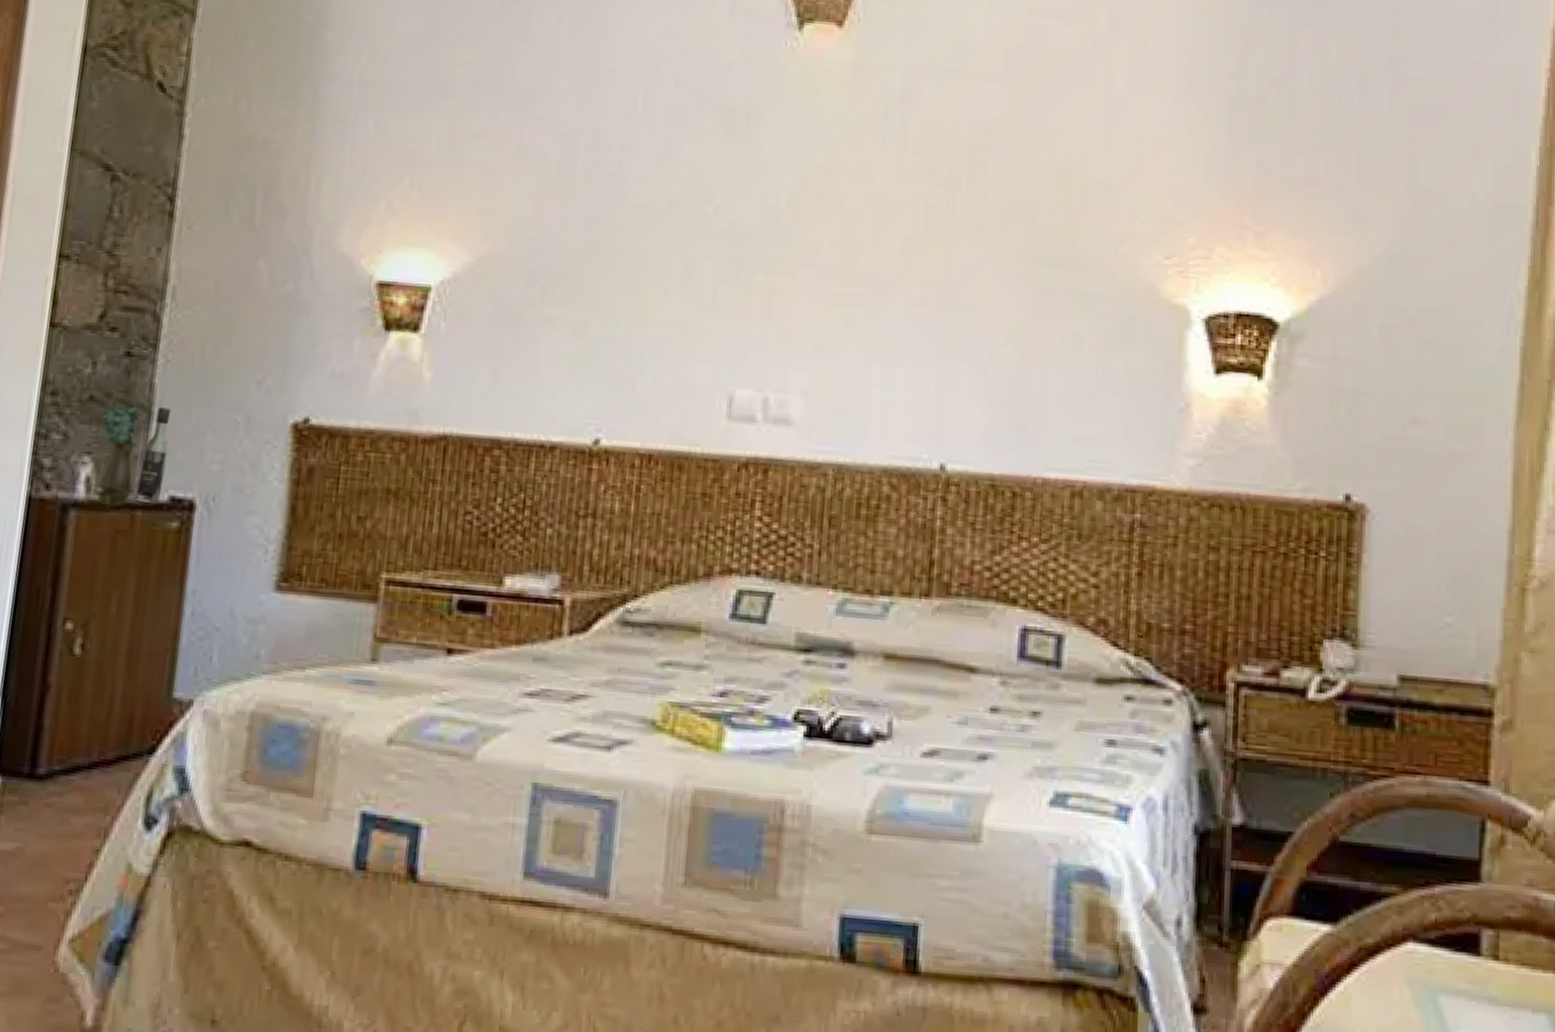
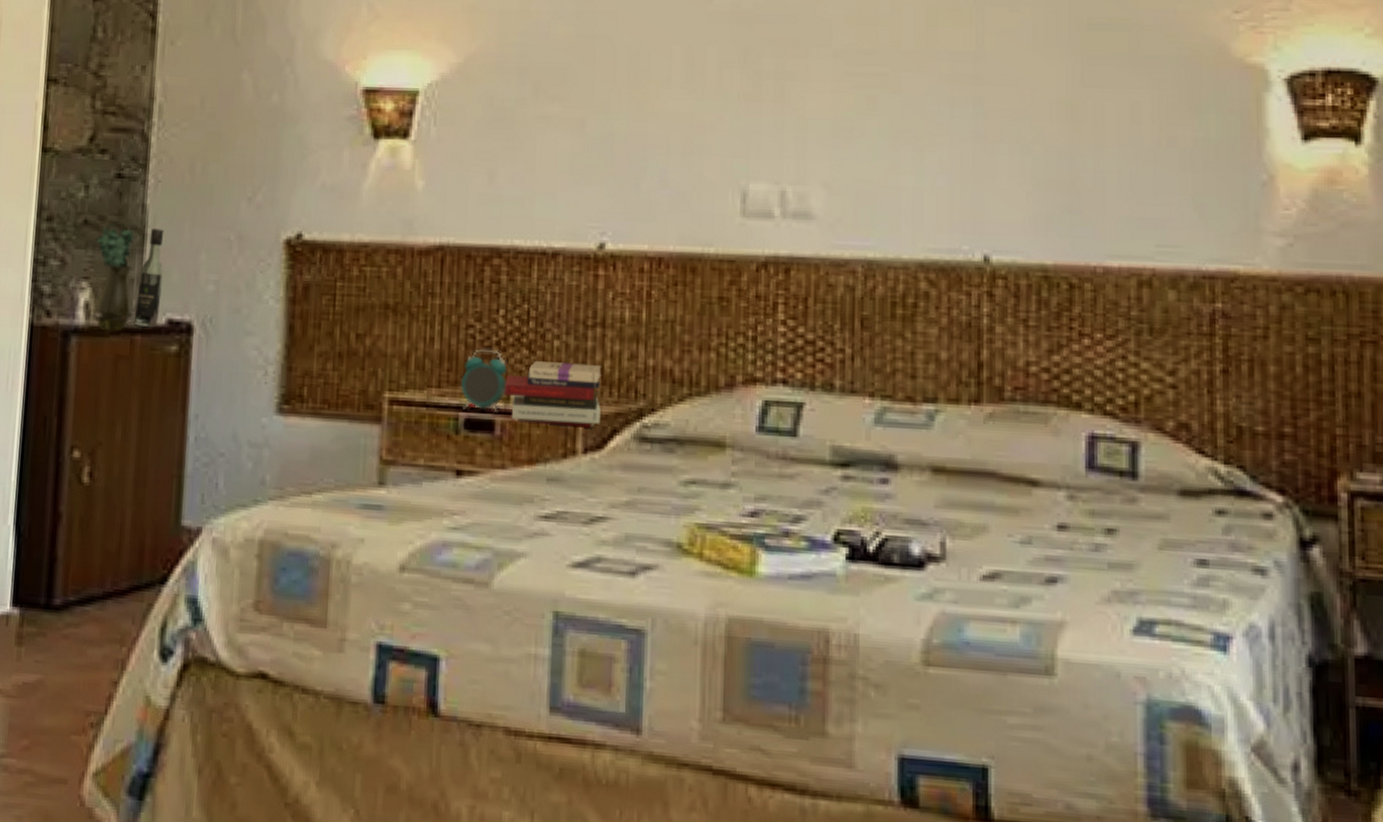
alarm clock: none [455,534,501,595] -> present [460,349,507,413]
books: none [496,547,591,612] -> present [503,361,602,428]

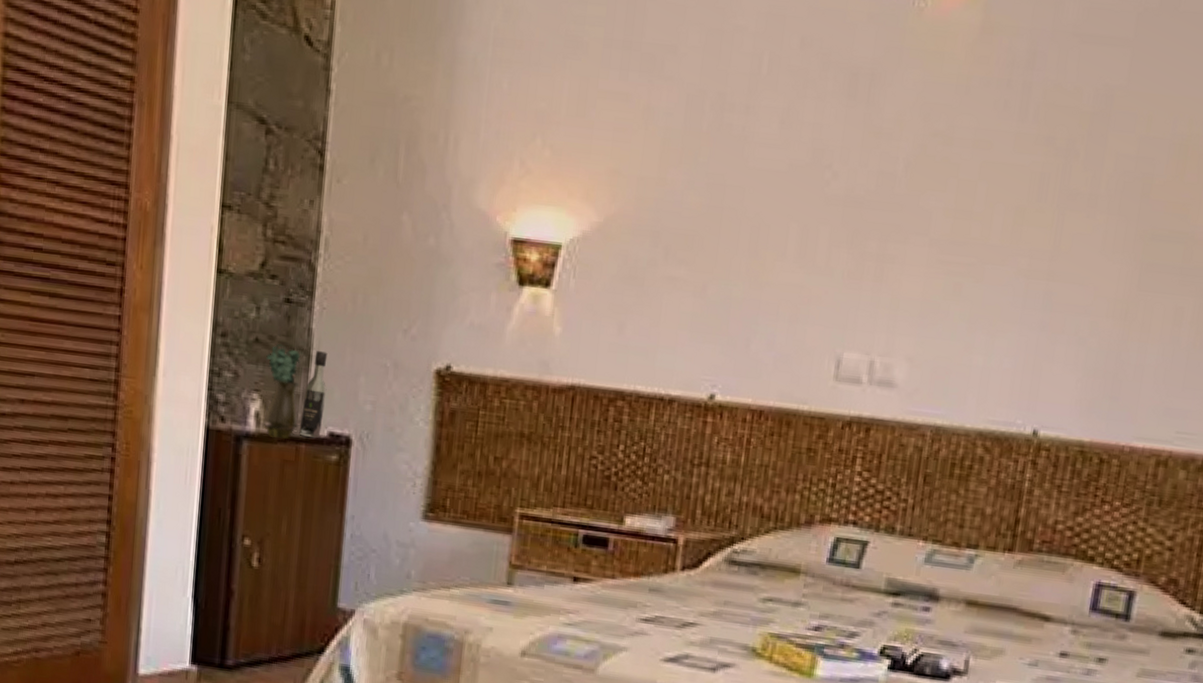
alarm clock: present [460,349,507,413] -> none [581,477,623,532]
books: present [503,361,602,428] -> none [618,491,703,550]

